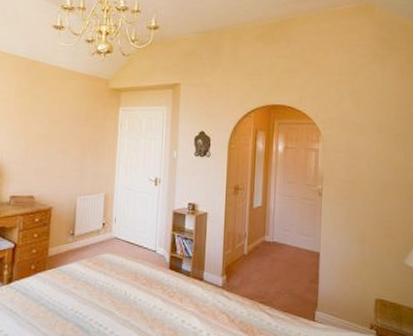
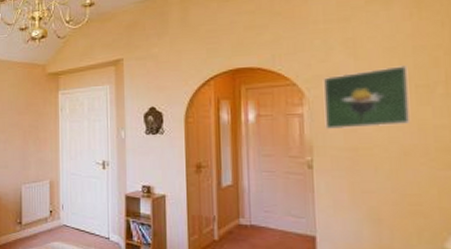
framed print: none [333,116,392,165] -> present [322,64,411,129]

